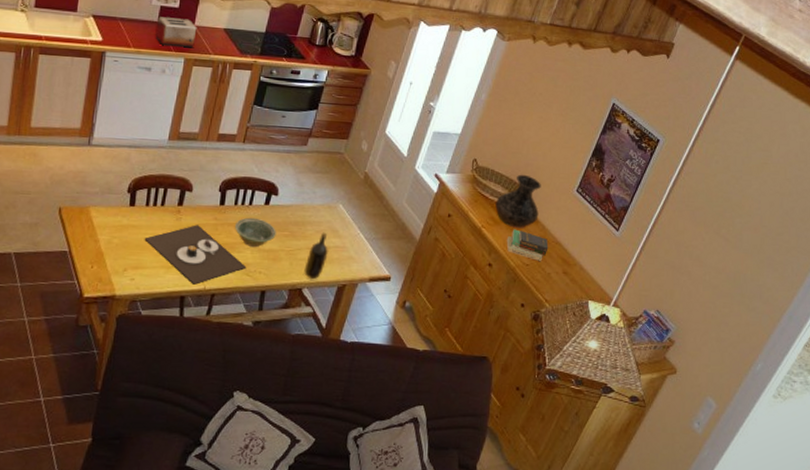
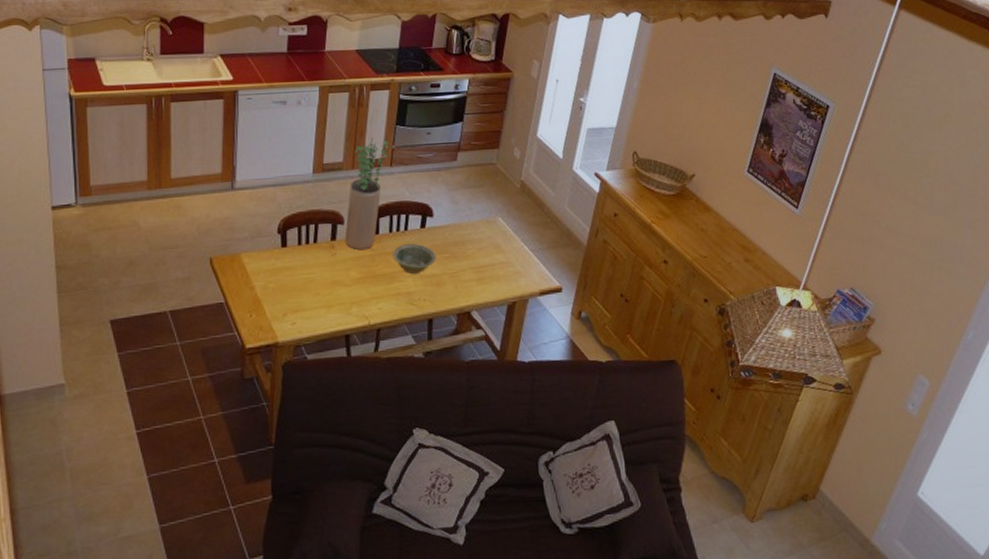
place setting: present [145,225,247,285] -> none [302,258,410,321]
toaster: present [155,16,197,48] -> none [286,45,329,77]
vase: none [191,112,246,219] -> present [344,134,389,251]
wine bottle: present [304,232,328,279] -> none [470,249,493,300]
vase: present [495,174,541,228] -> none [663,161,711,219]
books: present [506,229,549,262] -> none [679,220,726,252]

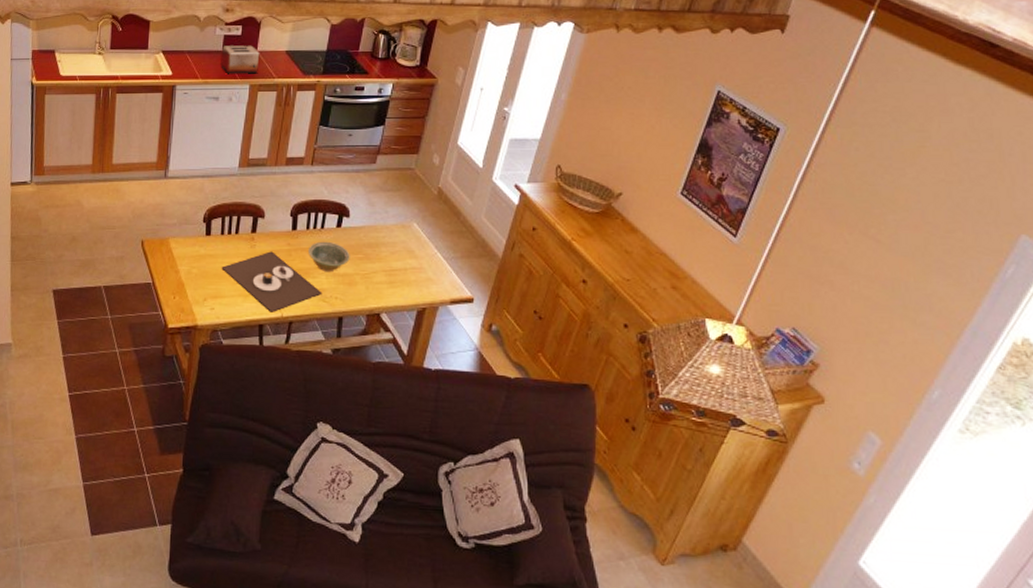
toaster: none [286,45,329,77] -> present [220,45,260,74]
place setting: none [302,258,410,321] -> present [222,251,322,312]
vase: present [344,134,389,251] -> none [264,134,312,245]

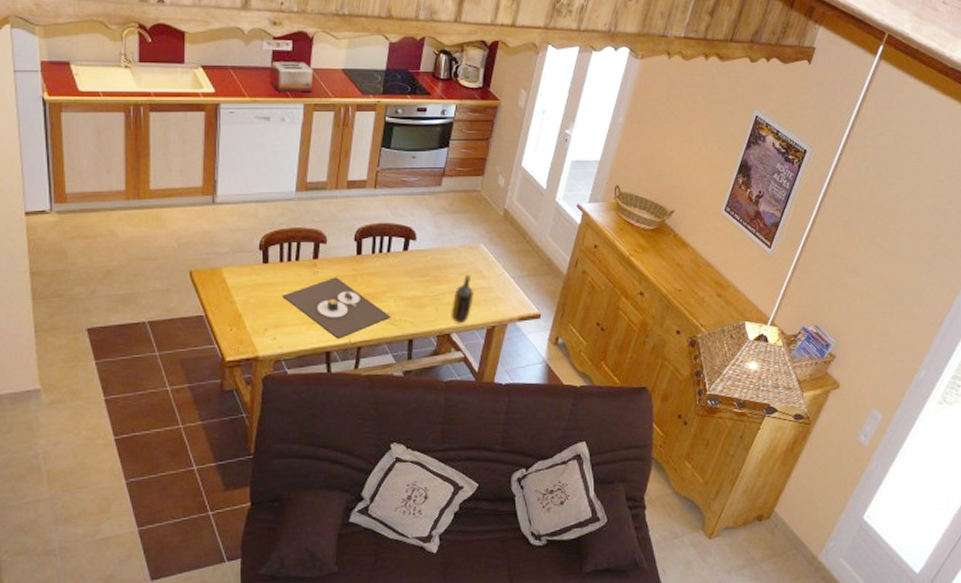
bowl: present [308,241,350,272] -> none [375,265,418,296]
wine bottle: none [381,253,405,303] -> present [451,274,474,323]

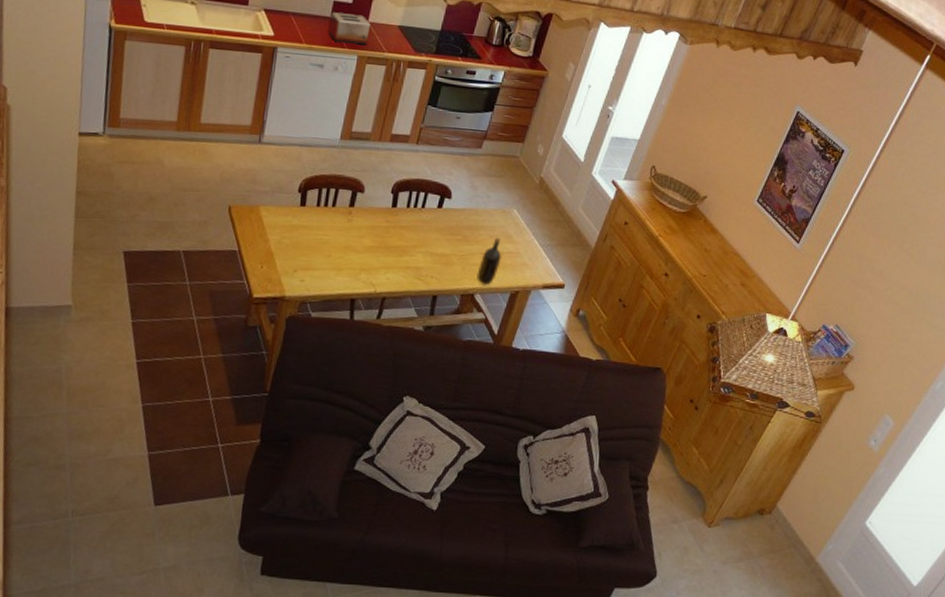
place setting: present [283,277,391,339] -> none [316,226,419,288]

